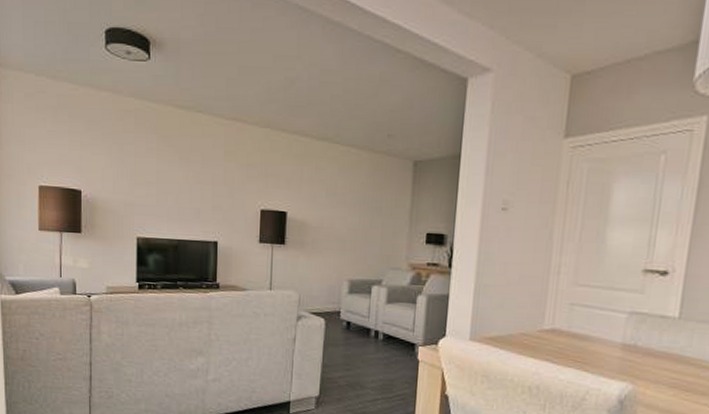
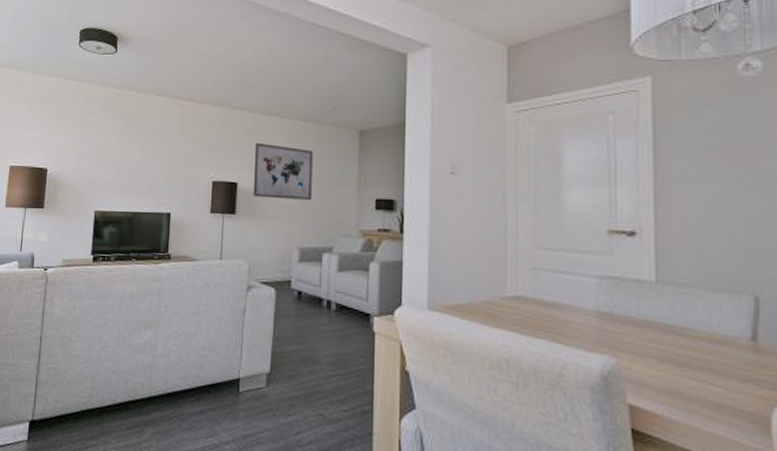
wall art: none [302,170,365,232] -> present [252,142,313,200]

